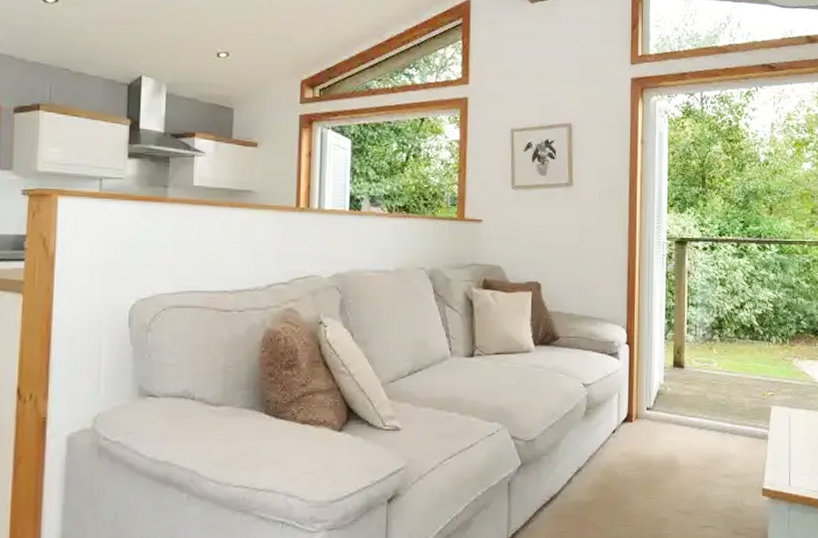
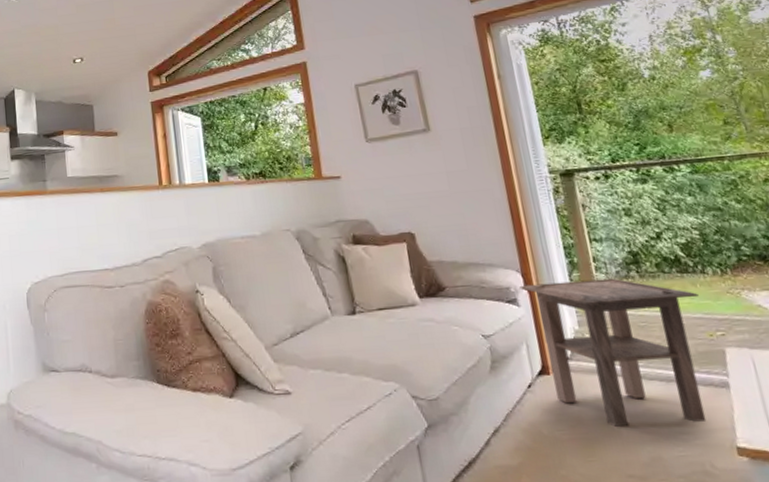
side table: none [622,340,761,469] -> present [520,278,707,427]

